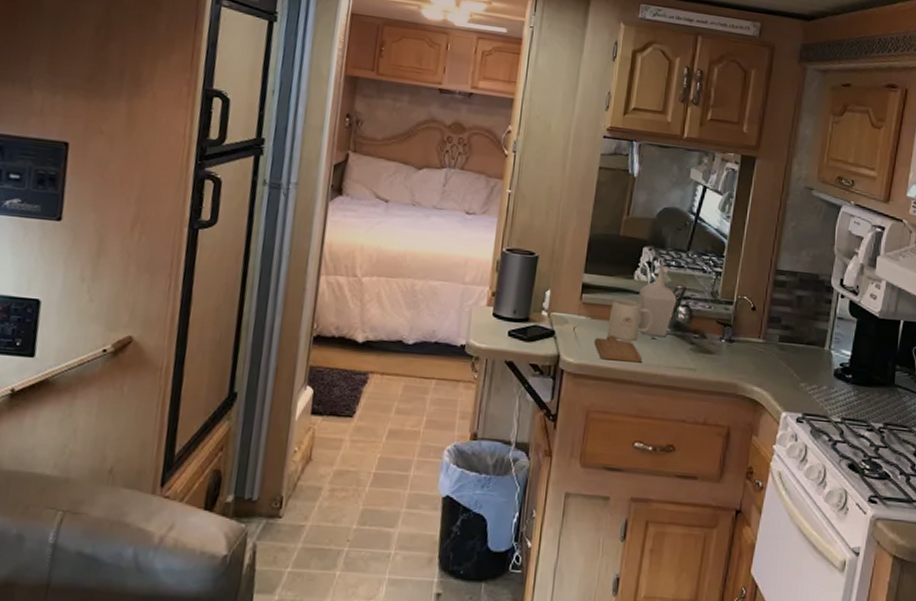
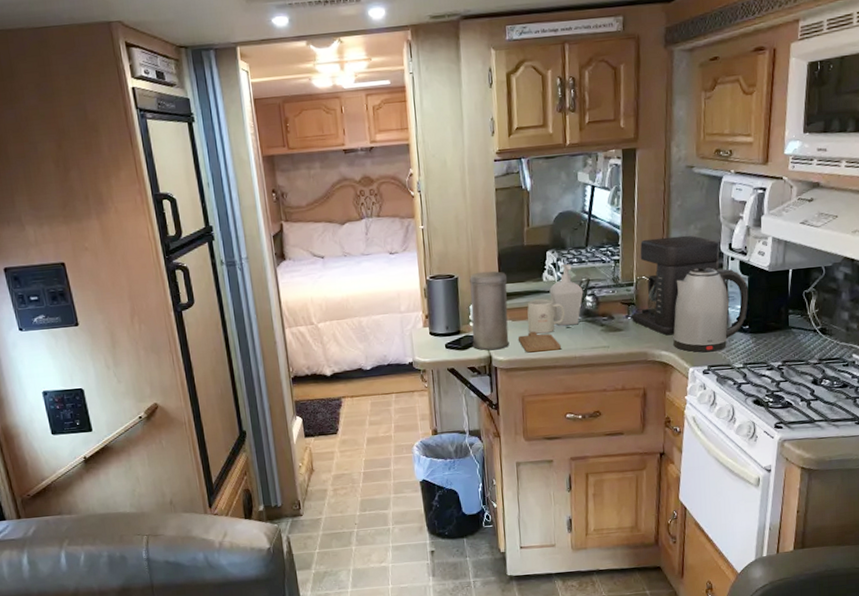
canister: none [539,254,595,349] -> present [469,271,510,351]
coffee maker: none [726,256,830,369] -> present [632,235,720,335]
kettle: none [768,298,856,398] -> present [673,267,749,353]

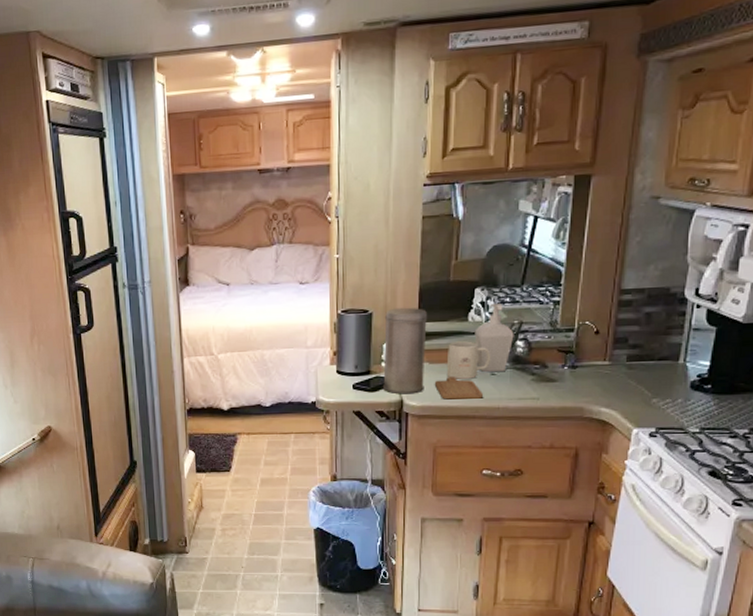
coffee maker: present [632,235,720,335] -> none [569,277,683,389]
kettle: present [673,267,749,353] -> none [616,314,715,412]

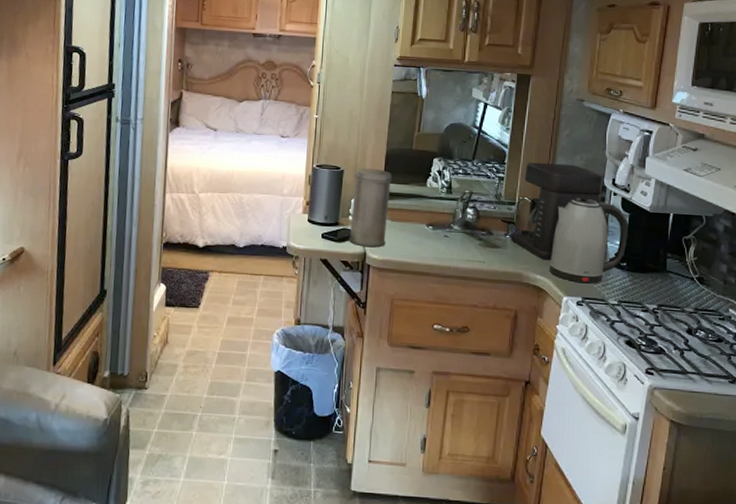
chopping board: present [434,377,483,400] -> none [394,235,437,257]
mug: present [446,341,491,379] -> none [406,203,445,239]
soap bottle: present [474,303,514,372] -> none [431,173,465,235]
coffee maker: none [569,277,683,389] -> present [510,162,603,259]
kettle: none [616,314,715,412] -> present [549,197,629,284]

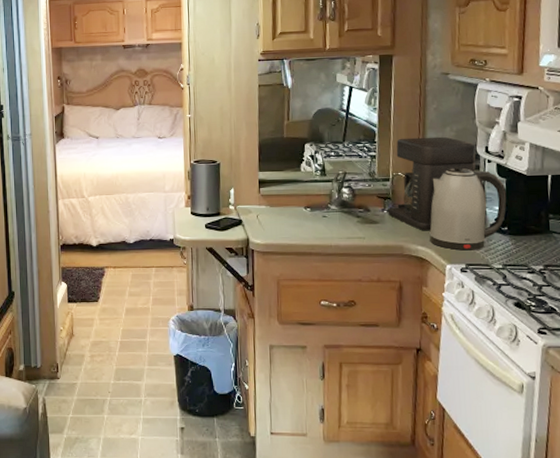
canister: present [348,168,392,248] -> none [230,159,267,233]

